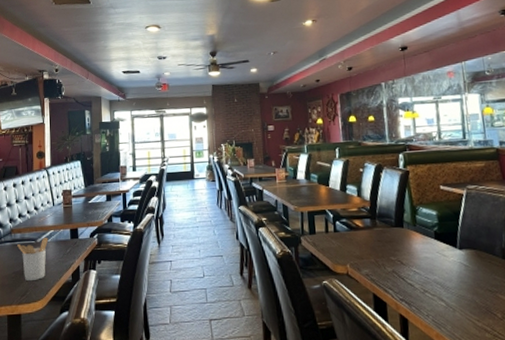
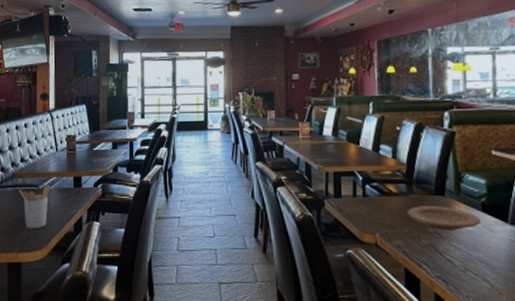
plate: none [372,236,435,258] -> present [406,206,481,230]

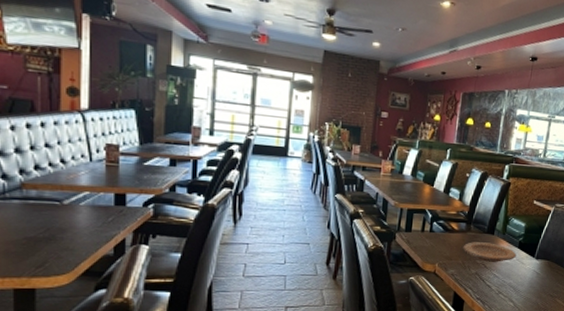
utensil holder: present [19,184,51,229] -> none [31,199,81,251]

